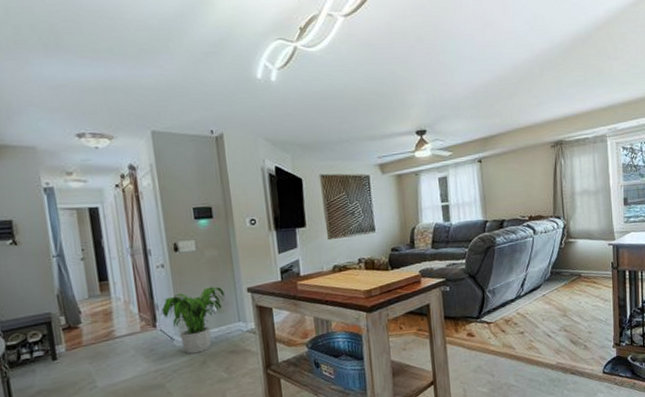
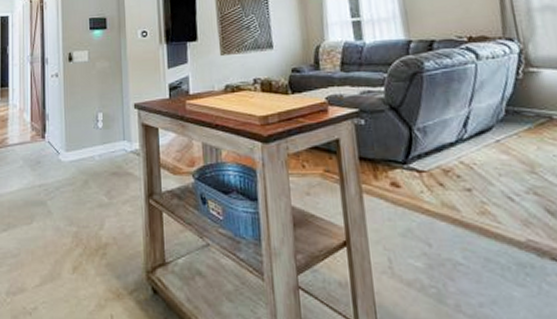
potted plant: present [158,286,225,354] -> none [49,100,112,171]

